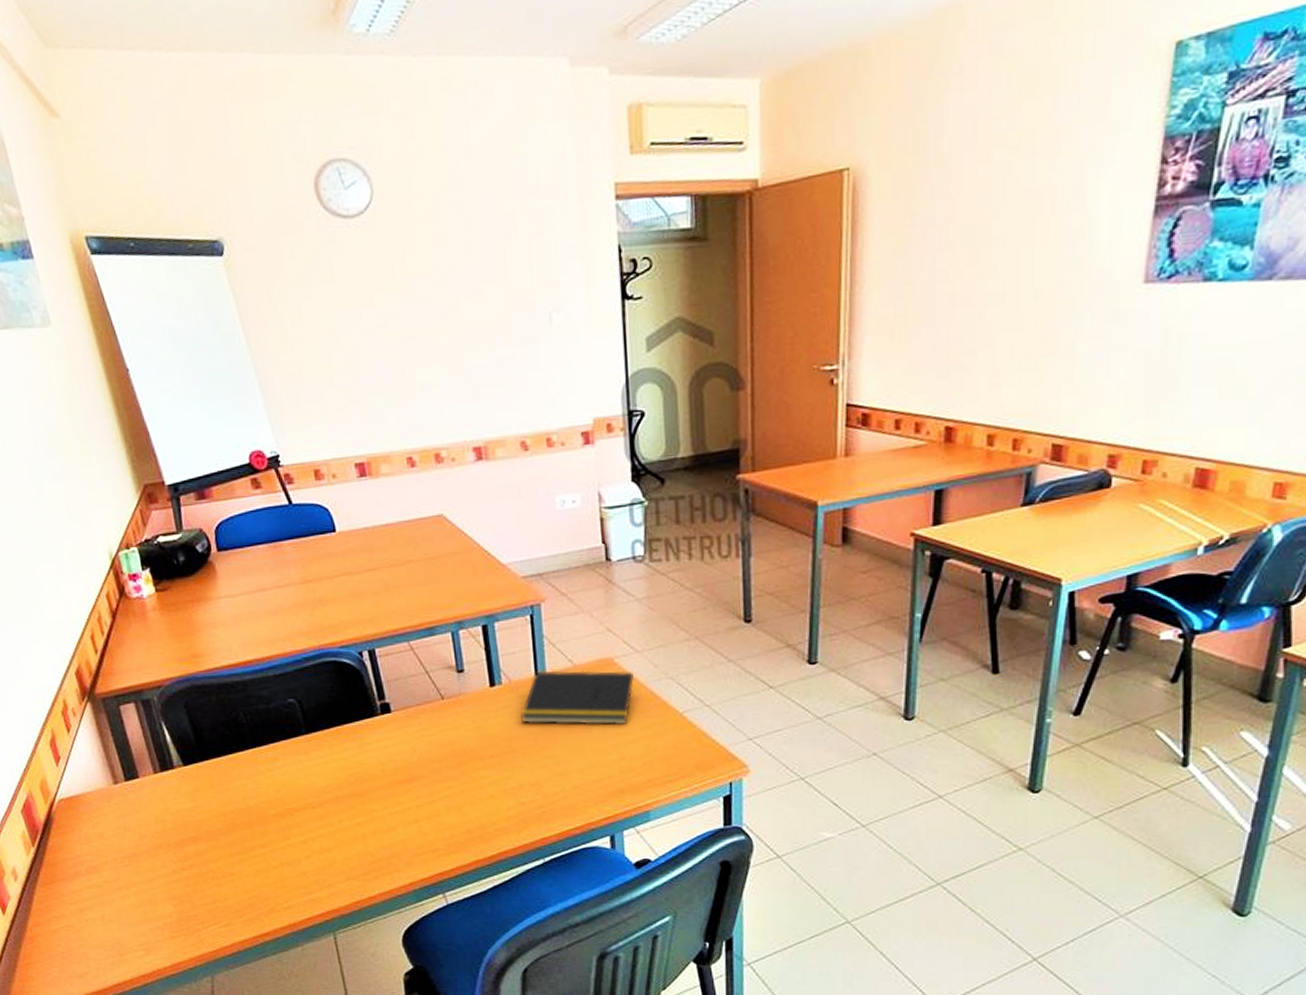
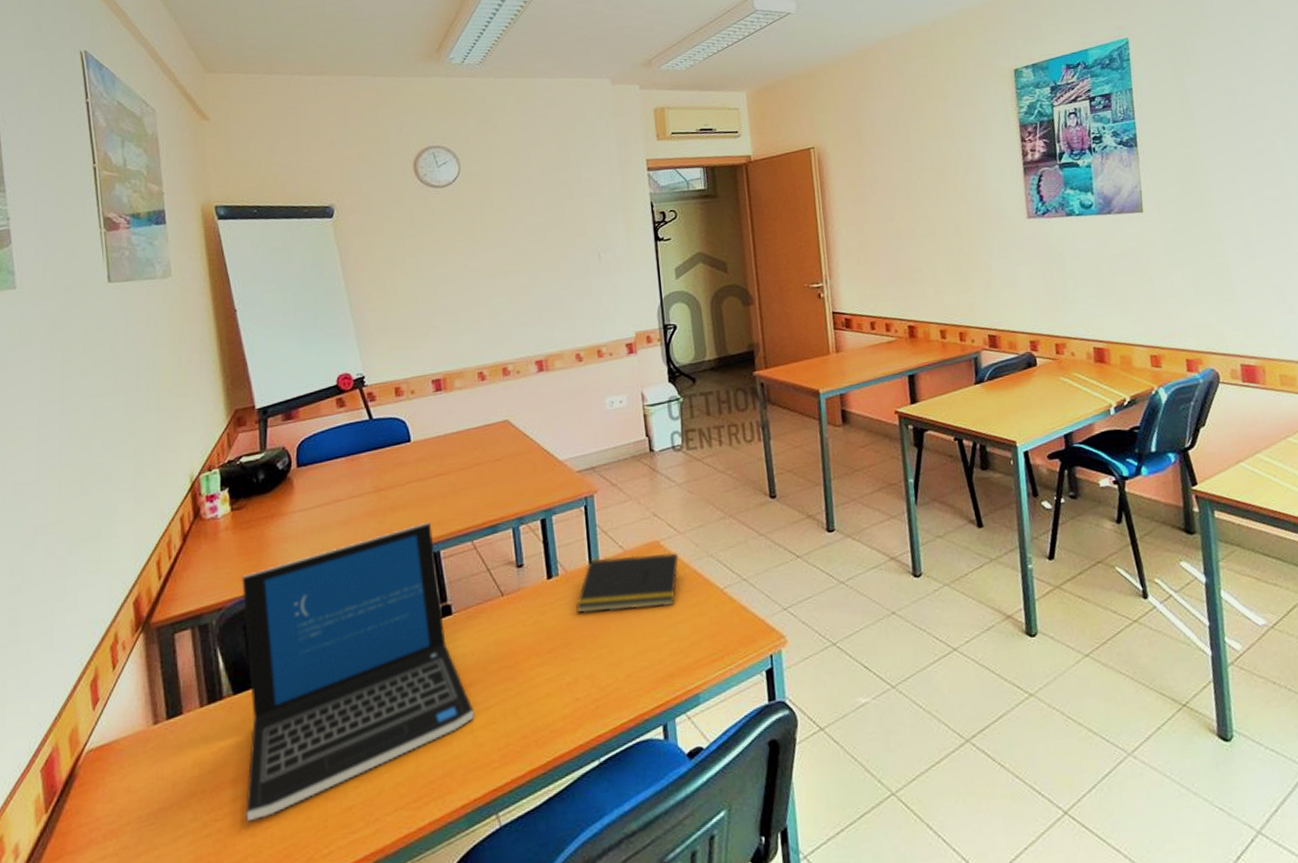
laptop: none [176,619,418,874] -> present [242,522,474,822]

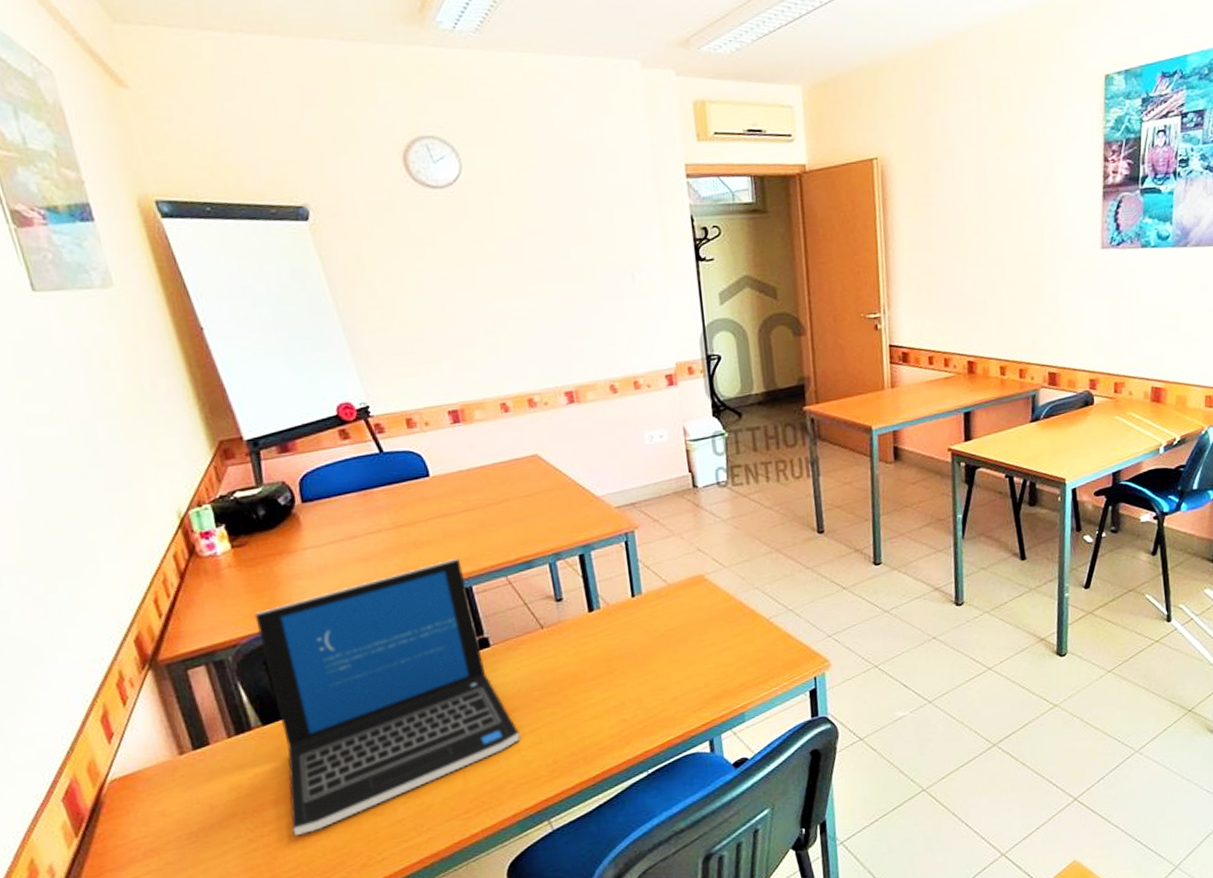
notepad: present [576,552,680,613] -> none [620,586,725,643]

